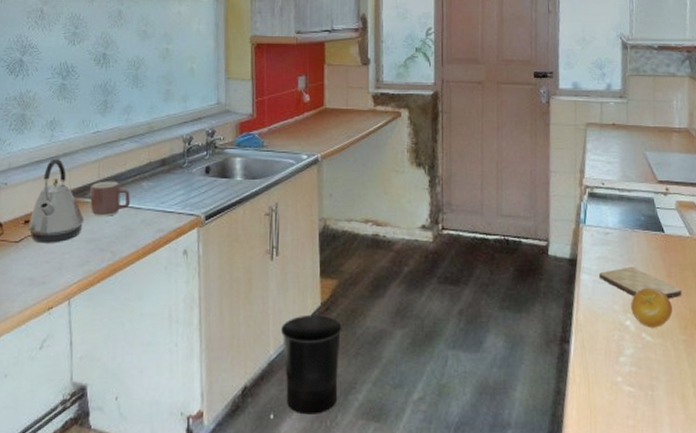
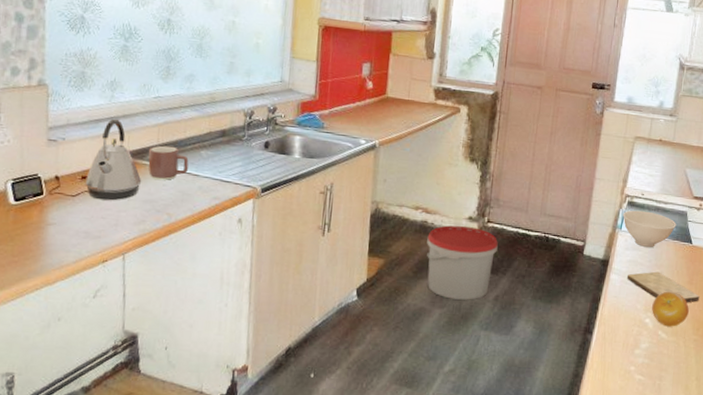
waste bin: present [280,314,342,415] -> none [326,288,385,377]
bucket: none [380,235,456,317] -> present [427,225,498,300]
bowl: none [585,201,644,240] -> present [623,210,676,247]

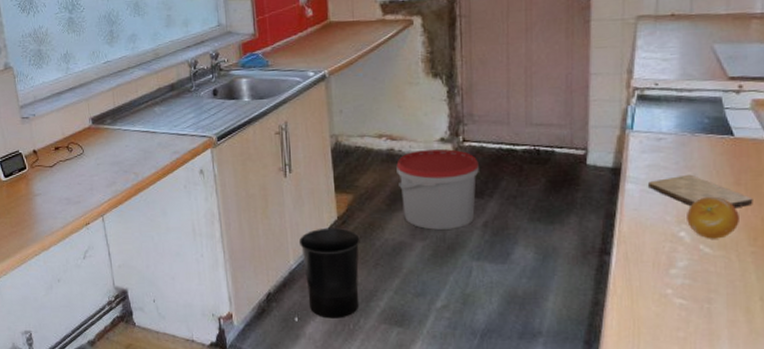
kettle: present [85,118,142,201] -> none [58,89,107,168]
mug: present [148,145,189,180] -> none [107,107,145,141]
waste bin: none [326,288,385,377] -> present [298,227,360,319]
bowl: present [623,210,676,247] -> none [633,103,708,147]

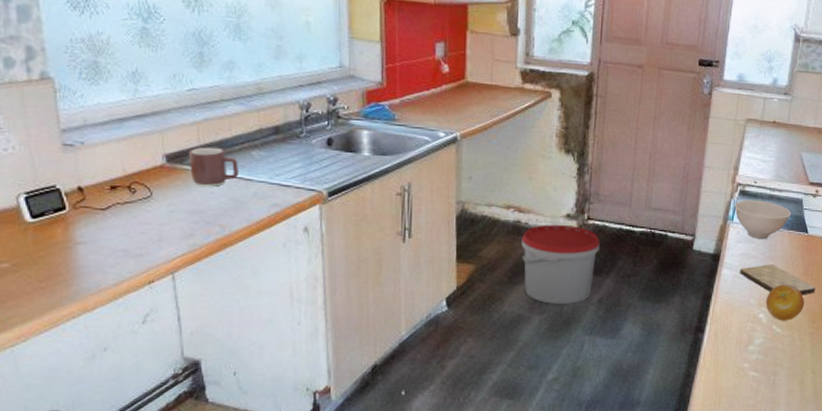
mug: none [107,107,145,141] -> present [188,146,238,187]
waste bin: present [298,227,360,319] -> none [412,298,478,392]
bowl: none [633,103,708,147] -> present [734,199,791,239]

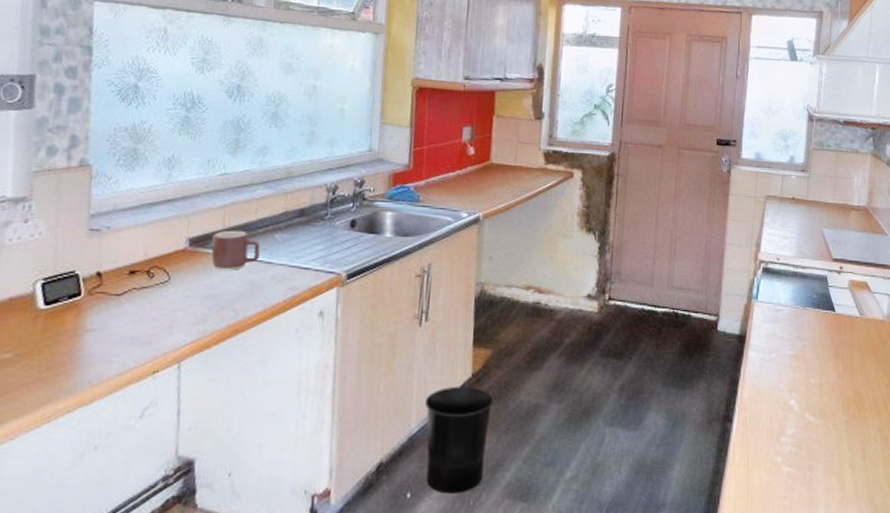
waste bin: none [412,298,478,392] -> present [424,386,494,494]
bucket: present [521,224,600,304] -> none [540,305,621,392]
bowl: present [734,199,791,239] -> none [758,277,817,318]
cutting board: present [739,264,816,295] -> none [766,345,848,379]
fruit: present [766,284,804,321] -> none [796,367,837,408]

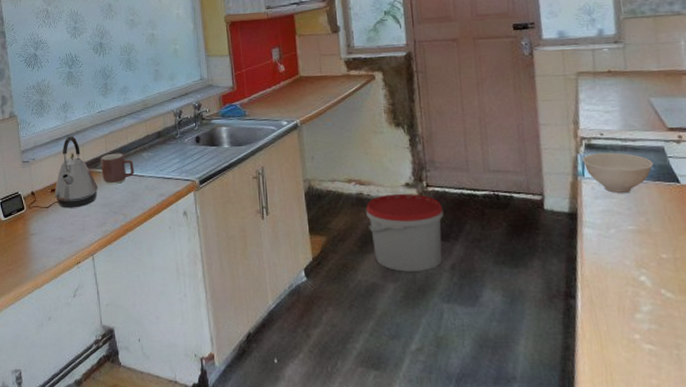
kettle: none [133,201,204,298] -> present [54,135,99,209]
waste bin: present [424,386,494,494] -> none [276,268,336,361]
bucket: none [540,305,621,392] -> present [366,193,444,272]
bowl: none [758,277,817,318] -> present [582,152,654,193]

